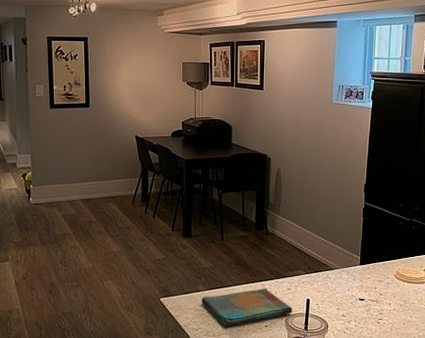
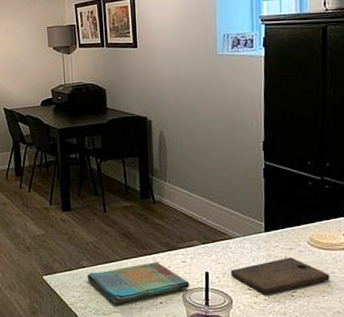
cutting board: none [328,288,411,321] -> present [230,257,330,295]

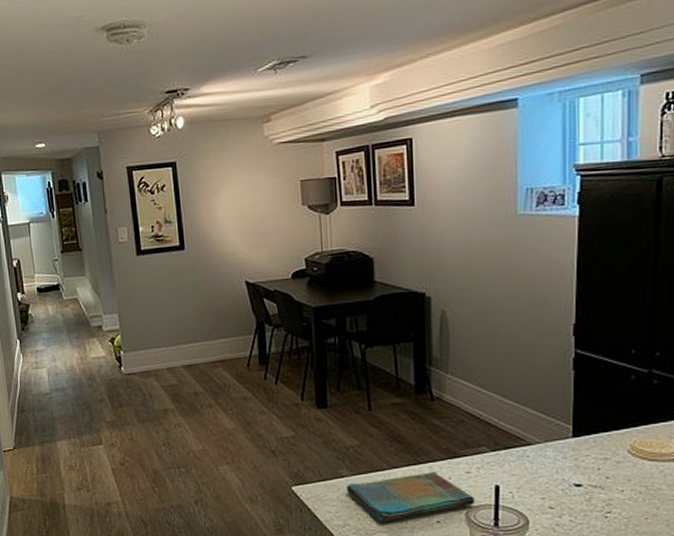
cutting board: present [230,257,330,295] -> none [526,469,656,515]

